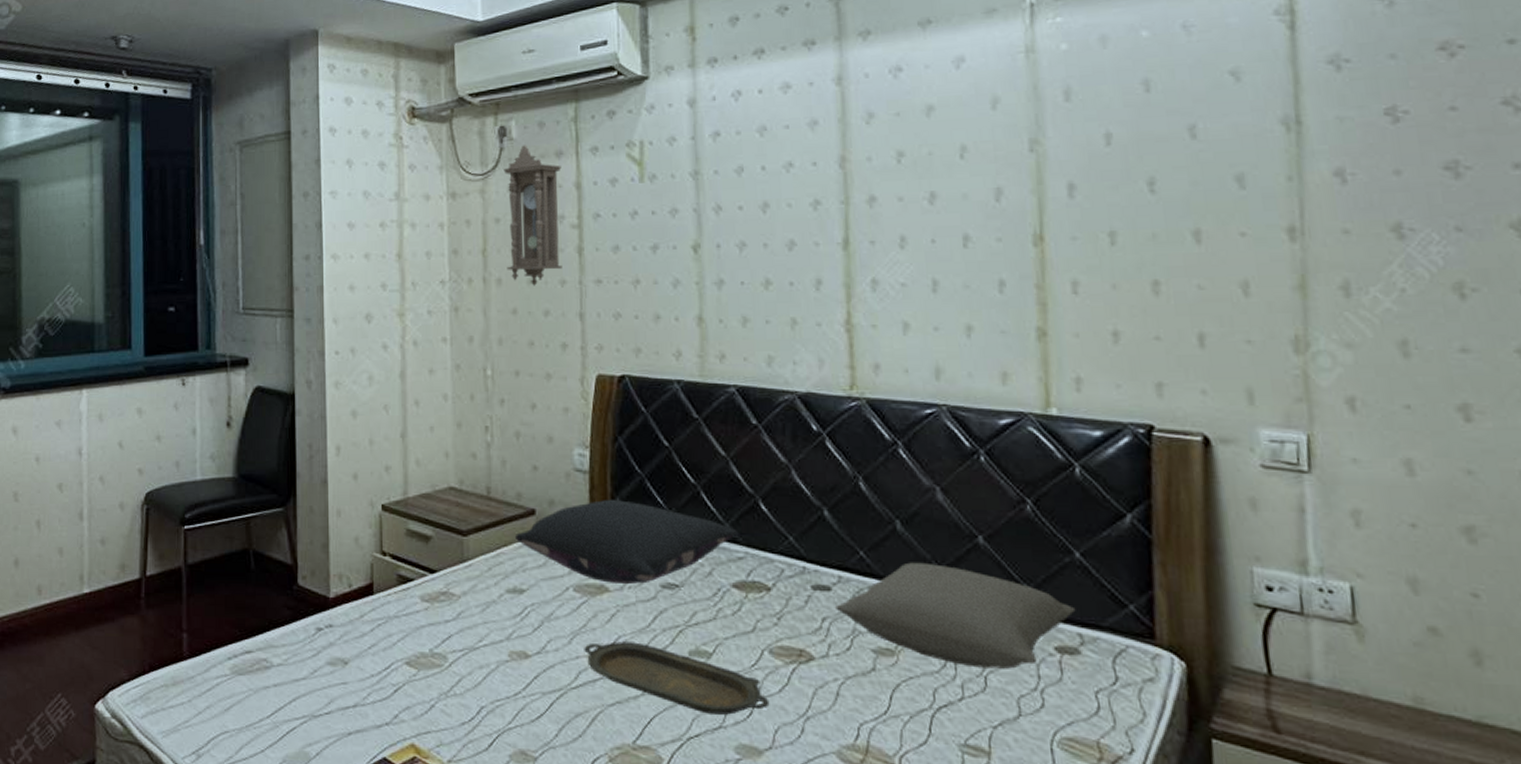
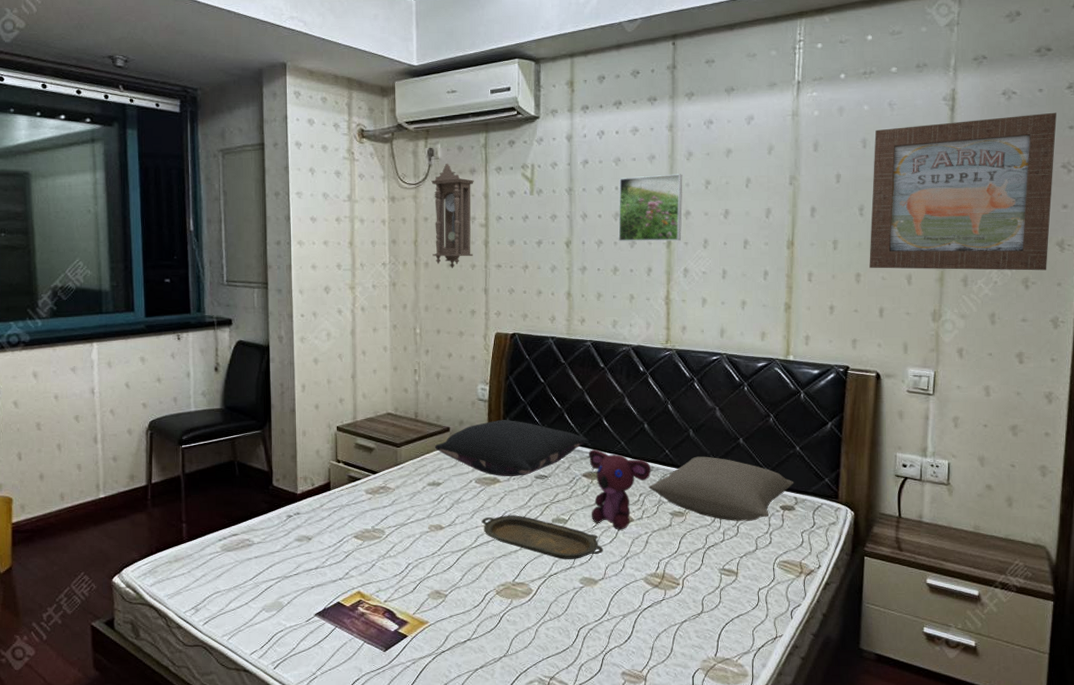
teddy bear: none [740,547,839,673] -> present [589,449,652,530]
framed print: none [766,144,865,242] -> present [618,174,683,242]
wall art: none [1163,20,1497,273] -> present [869,112,1057,271]

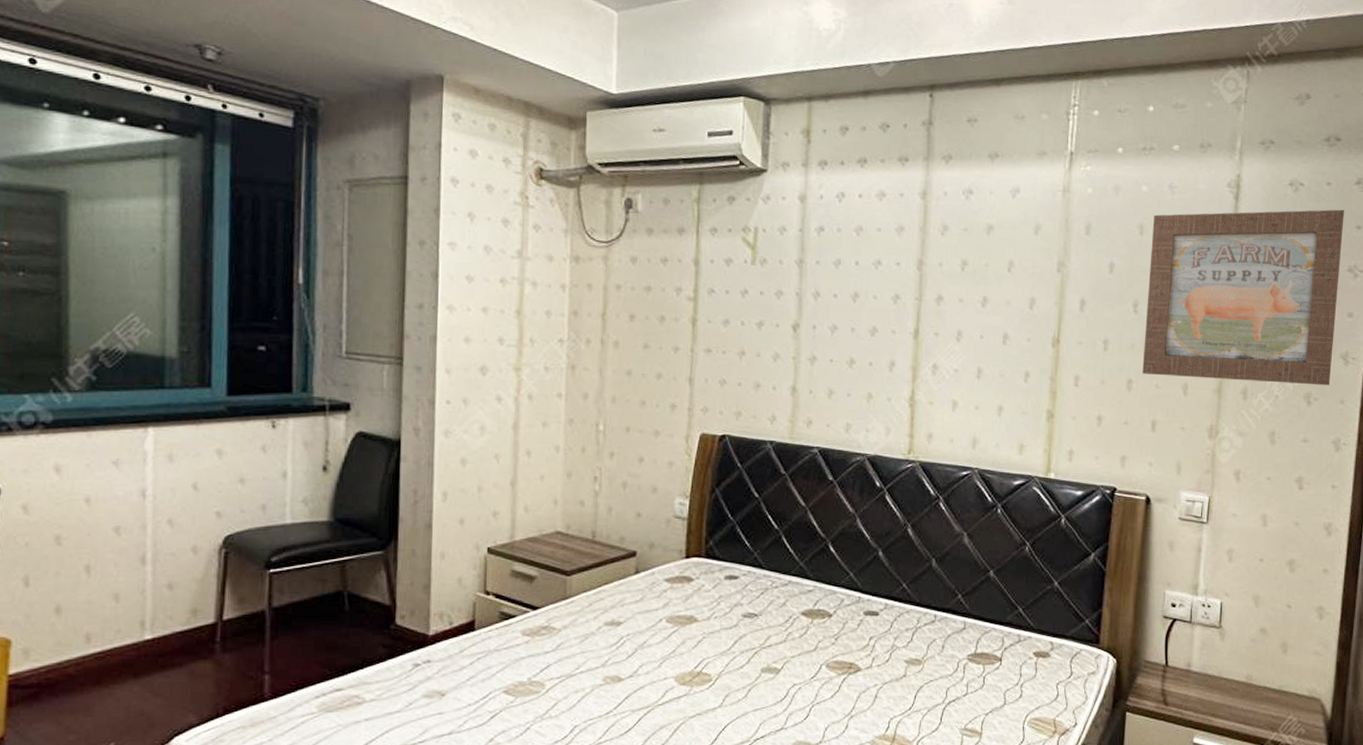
pendulum clock: present [431,163,474,268] -> none [624,218,682,351]
pillow: present [434,419,589,476] -> none [615,542,810,614]
serving tray: present [481,515,604,559] -> none [672,663,823,719]
teddy bear: present [589,449,652,530] -> none [809,582,885,682]
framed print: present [618,174,683,242] -> none [856,250,936,332]
pillow: present [649,456,794,521] -> none [881,591,1051,671]

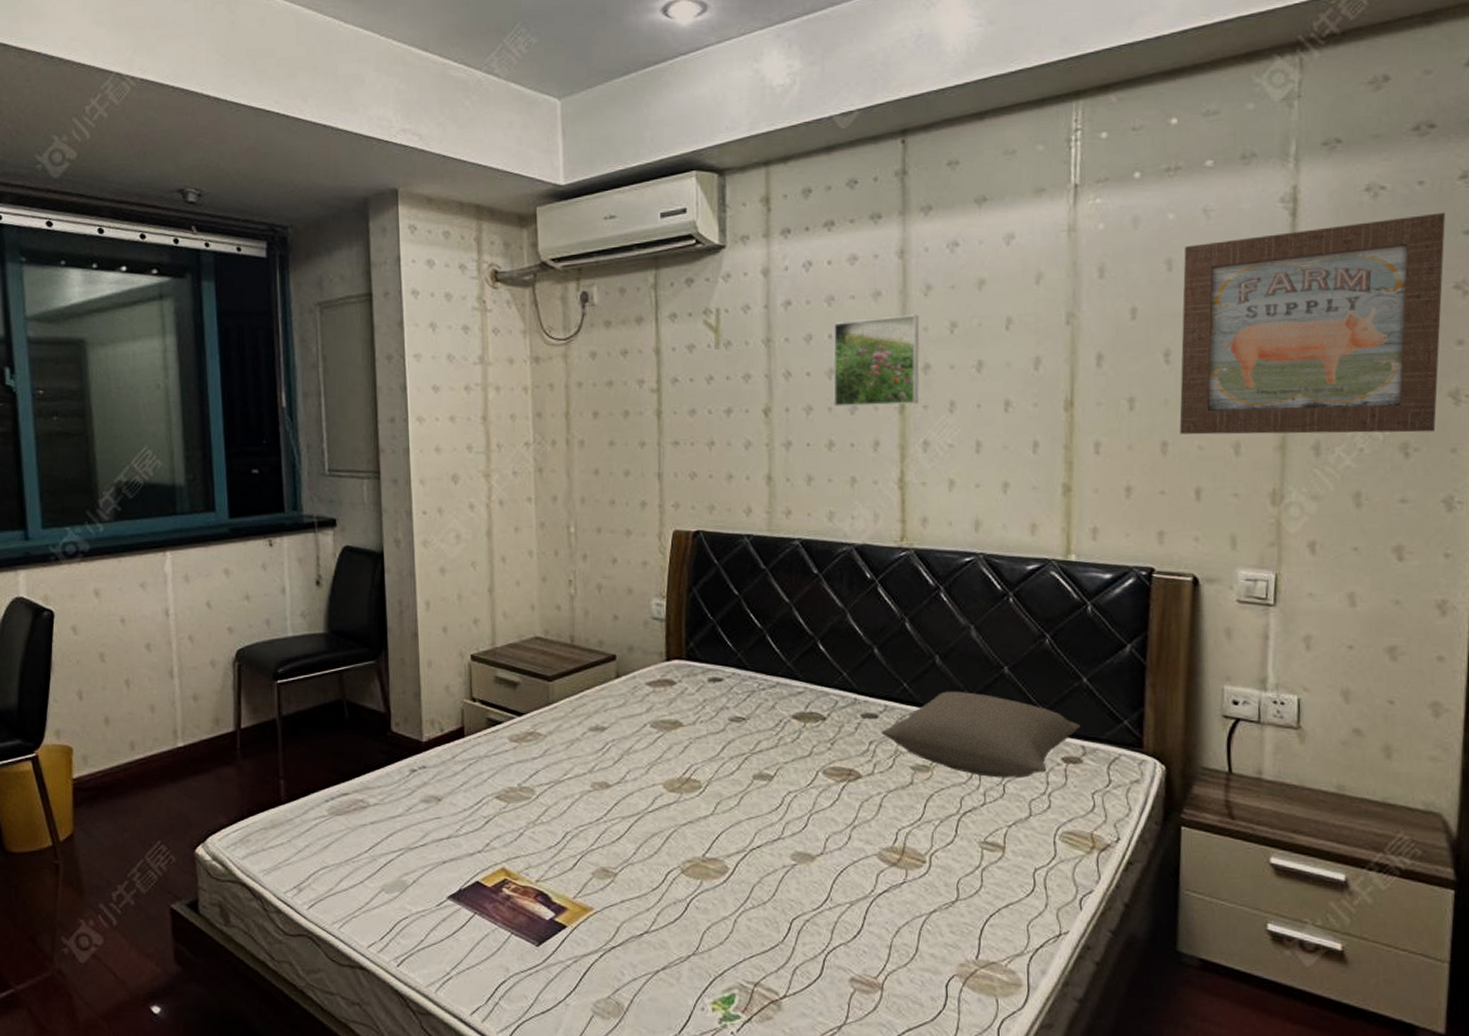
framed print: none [856,250,936,332] -> present [833,314,920,407]
pillow: none [881,591,1051,671] -> present [881,691,1081,778]

